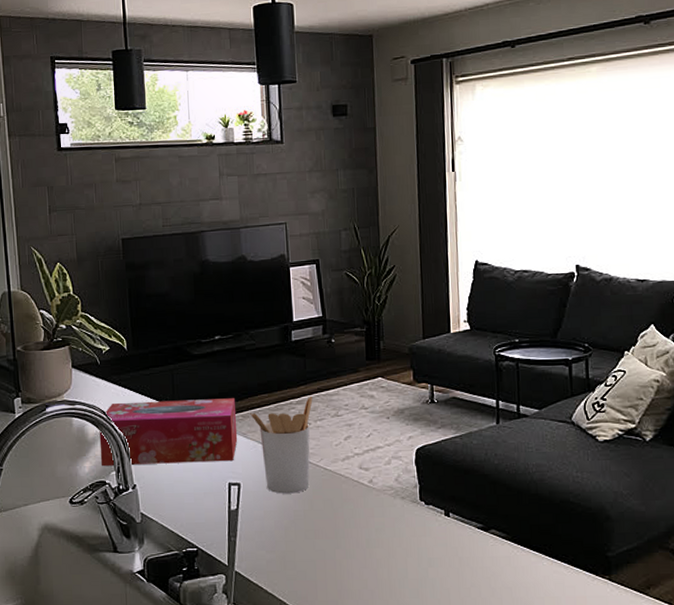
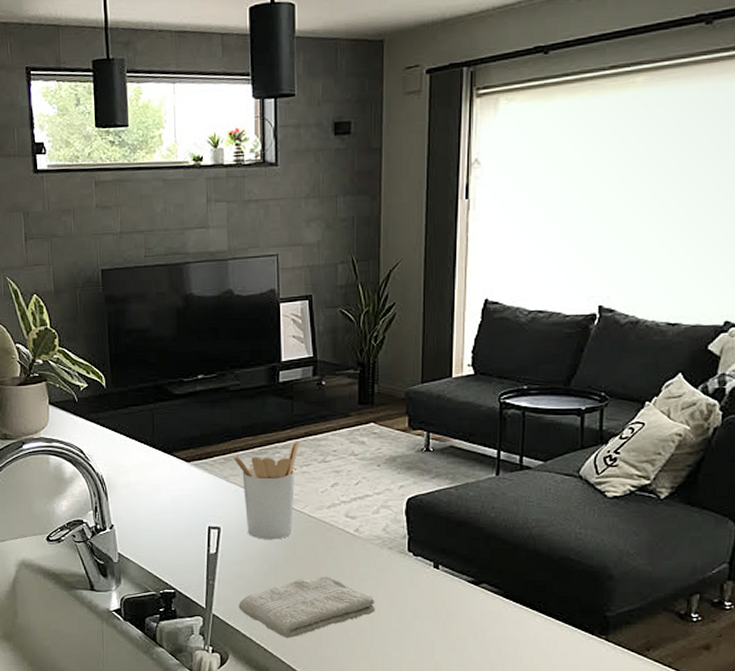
tissue box: present [99,398,238,467] -> none [77,440,219,506]
washcloth: none [260,529,392,593] -> present [238,577,375,638]

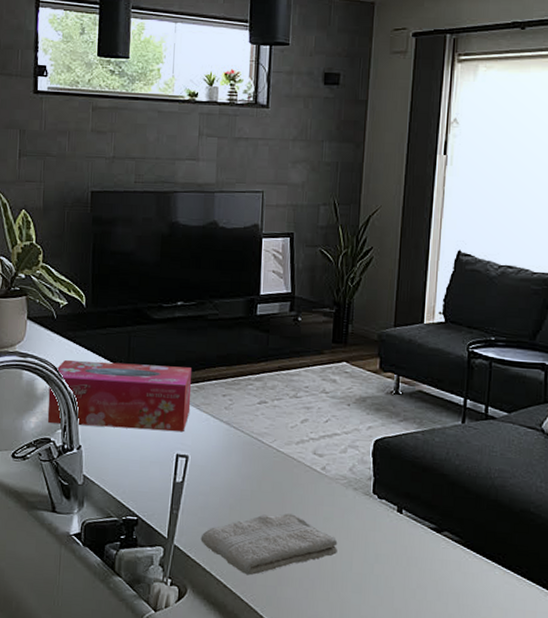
tissue box: none [77,440,219,506] -> present [47,359,192,432]
utensil holder: present [233,441,299,540] -> none [206,374,272,472]

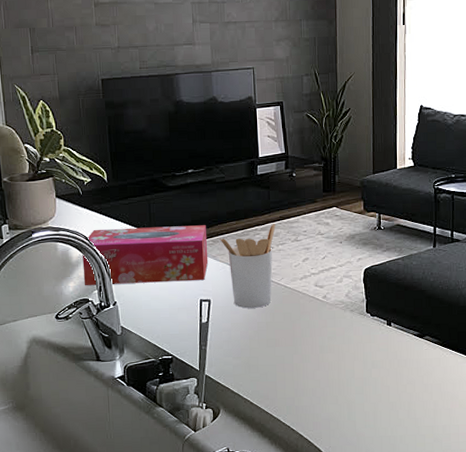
washcloth: present [200,513,338,576] -> none [227,337,341,392]
utensil holder: none [206,374,272,472] -> present [220,224,276,308]

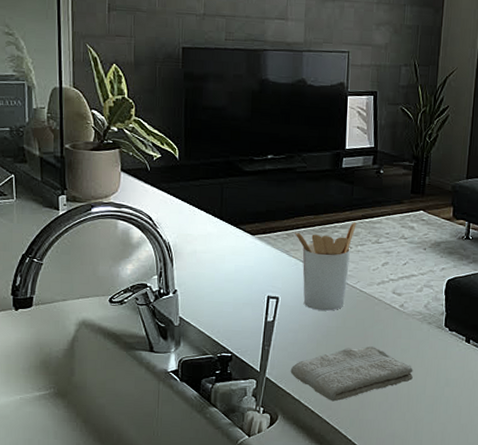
tissue box: present [82,225,209,286] -> none [143,209,282,276]
washcloth: none [227,337,341,392] -> present [290,346,413,402]

